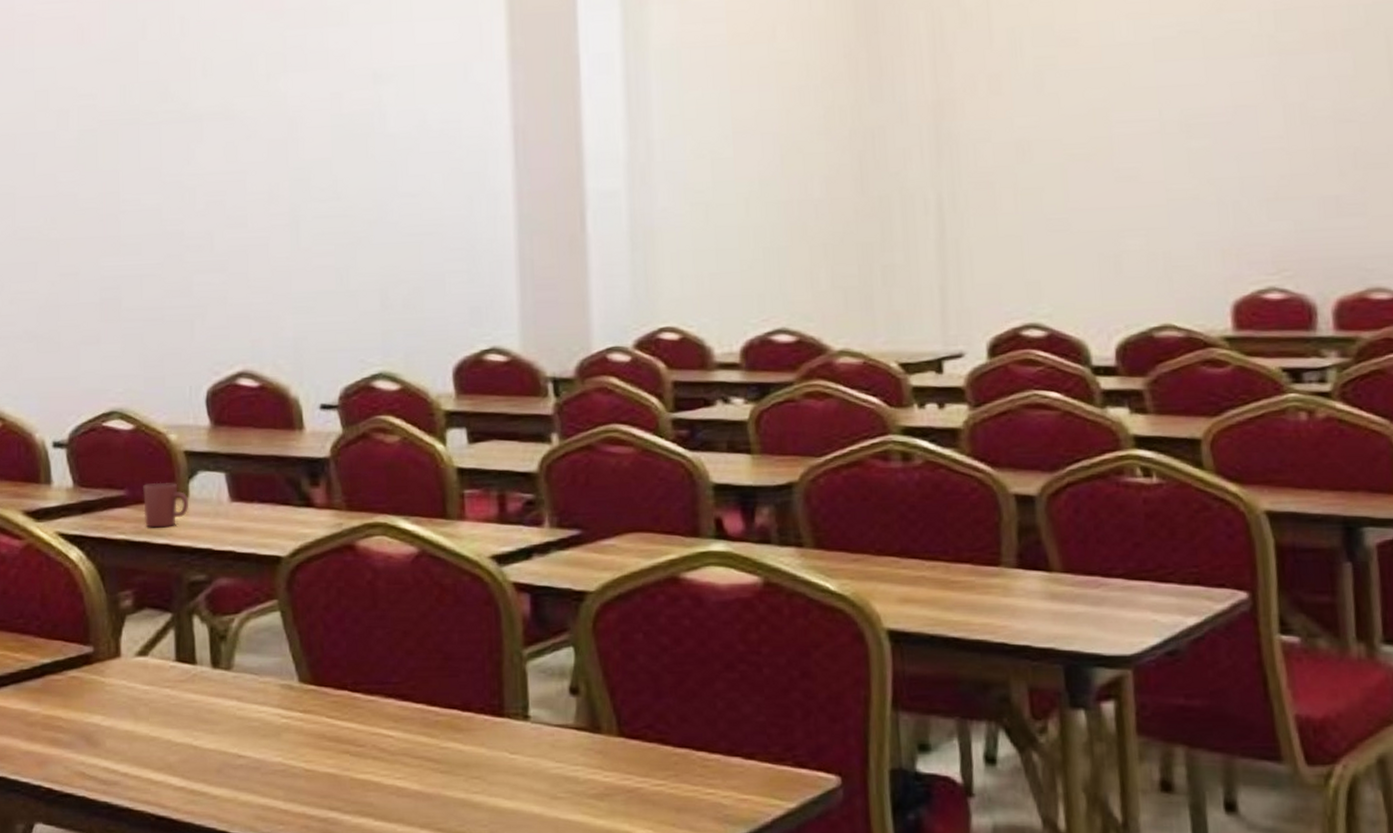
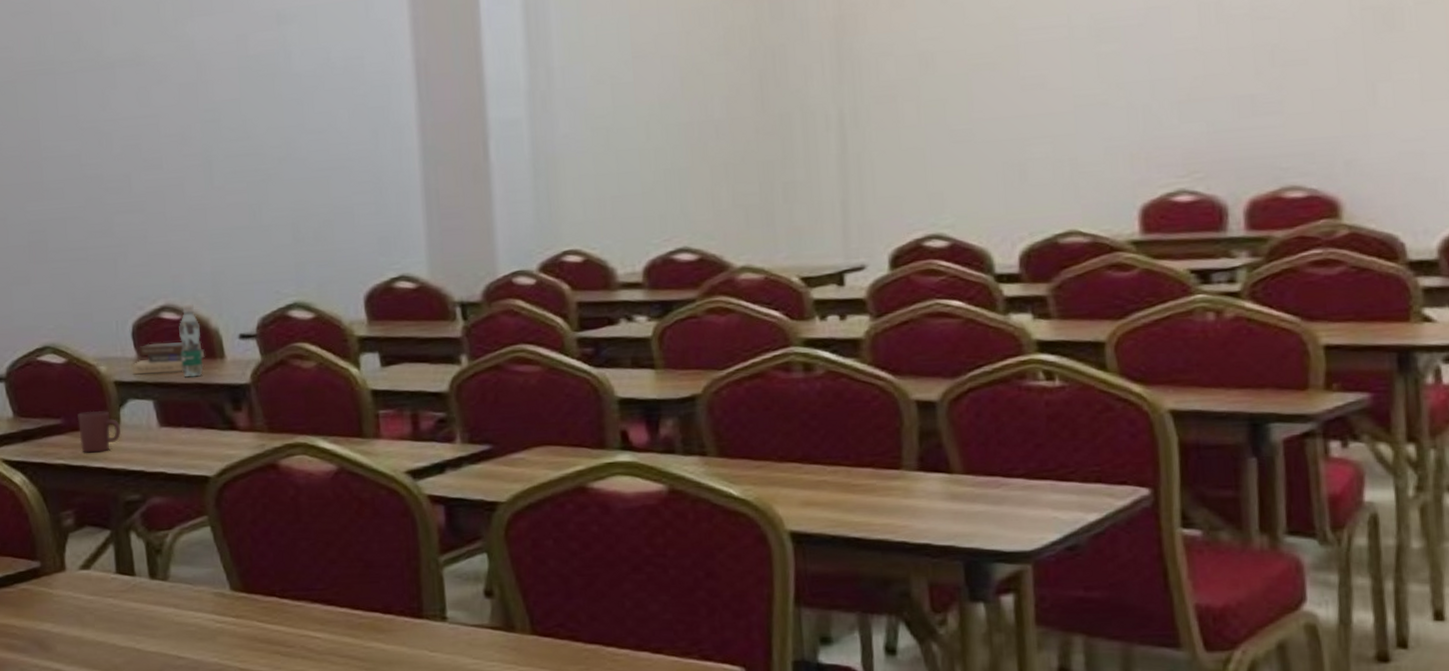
books: none [205,410,283,445] -> present [133,341,205,375]
bottle: none [256,371,280,449] -> present [179,304,203,378]

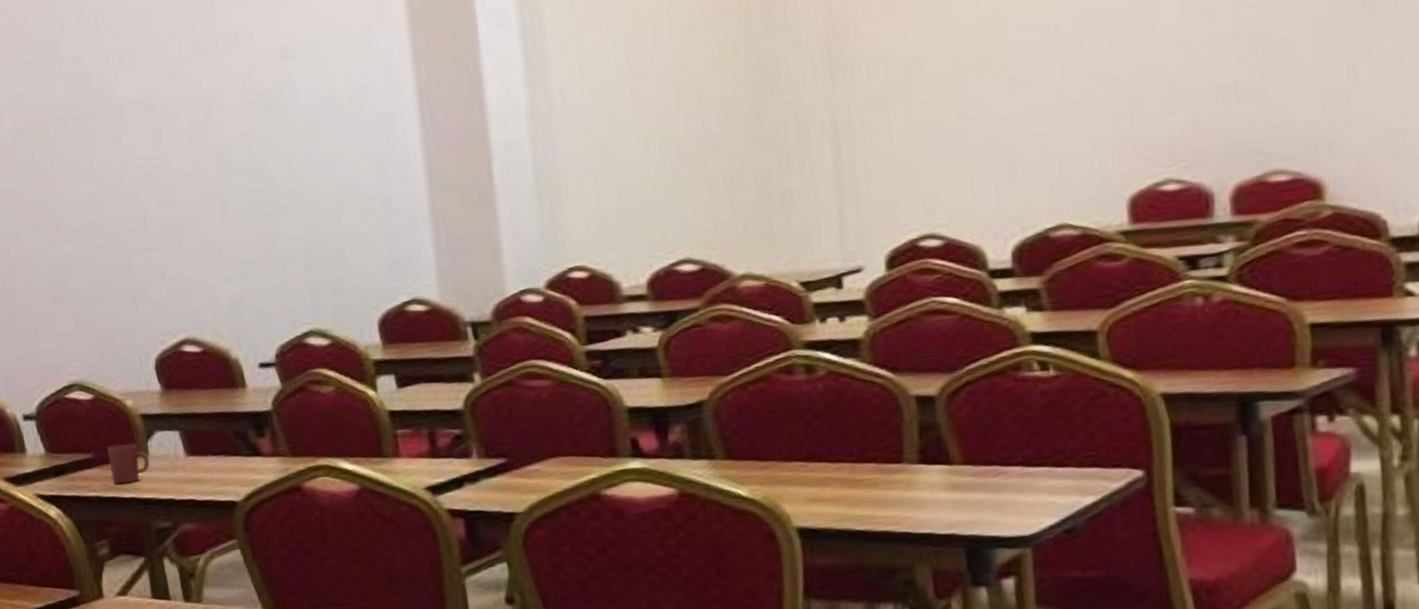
books: present [133,341,205,375] -> none [157,371,227,408]
bottle: present [179,304,203,378] -> none [200,337,226,408]

